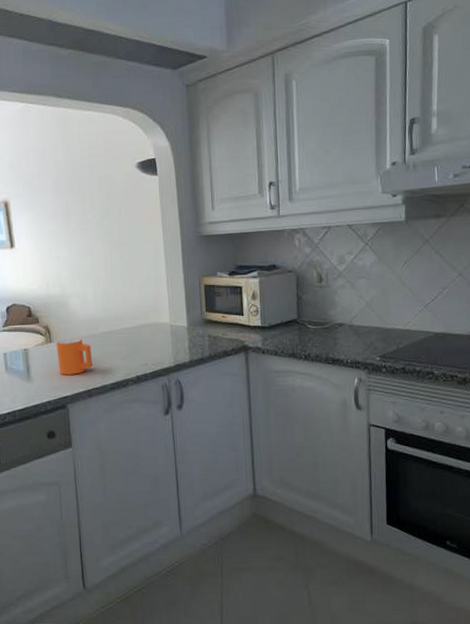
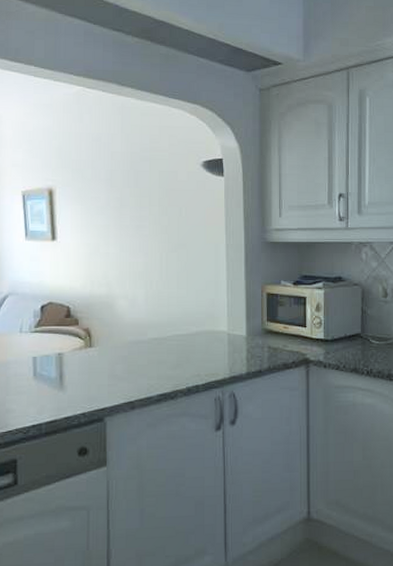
mug: present [56,338,93,375] -> none [97,343,139,384]

